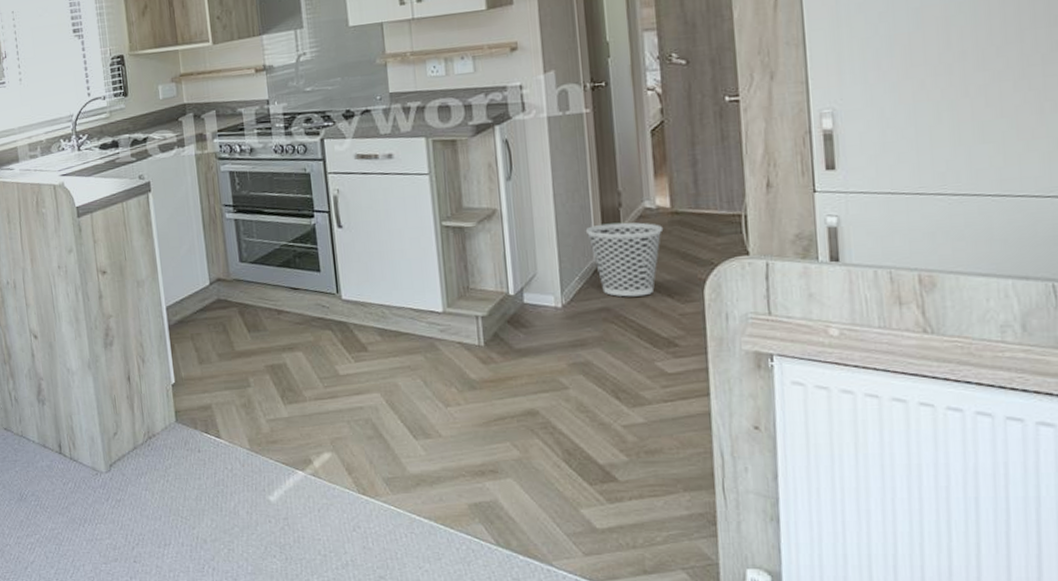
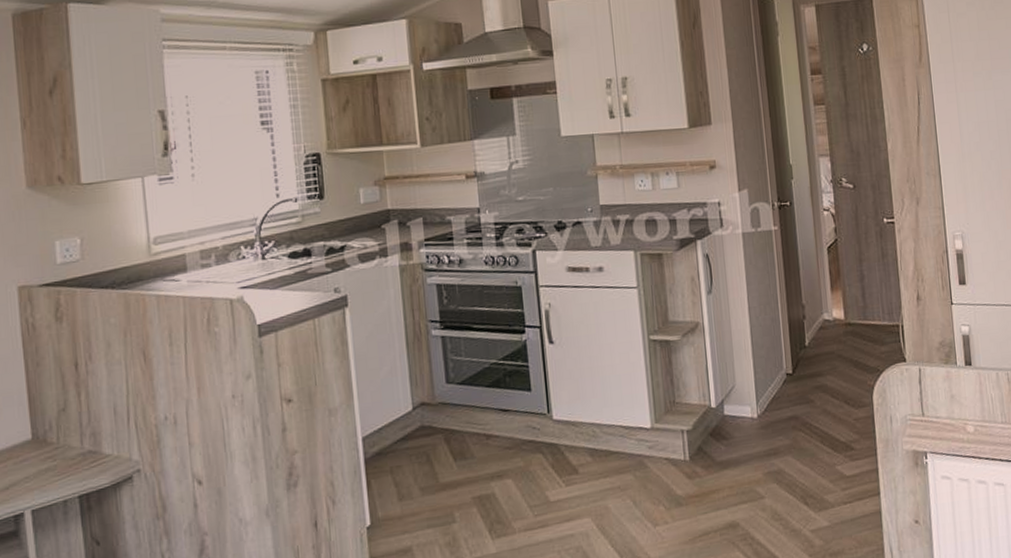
wastebasket: present [585,222,664,297] -> none [776,333,840,405]

